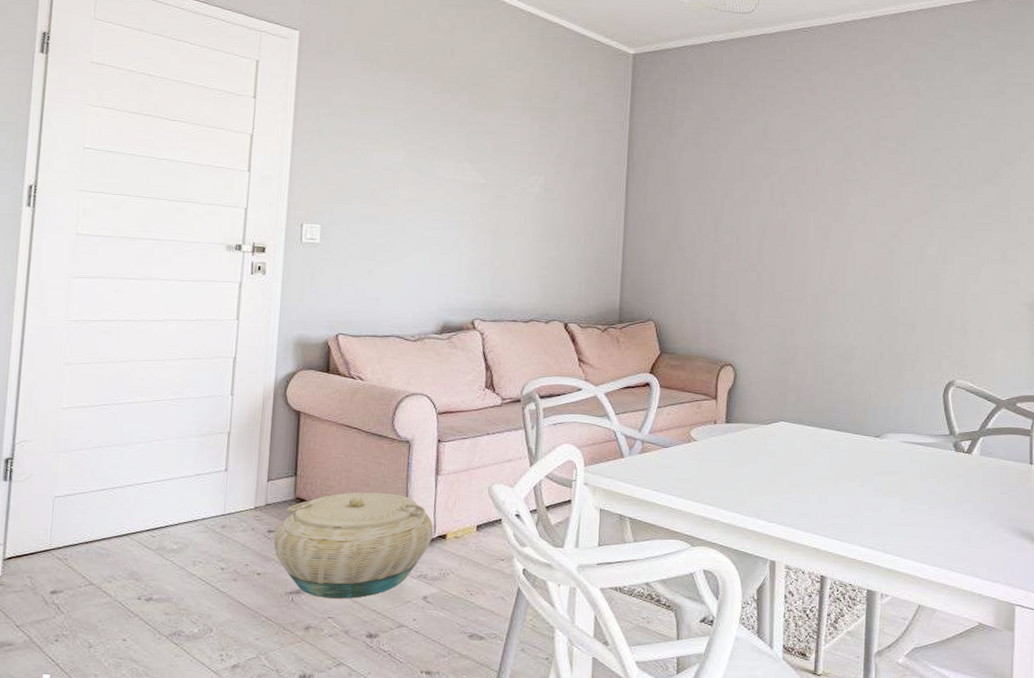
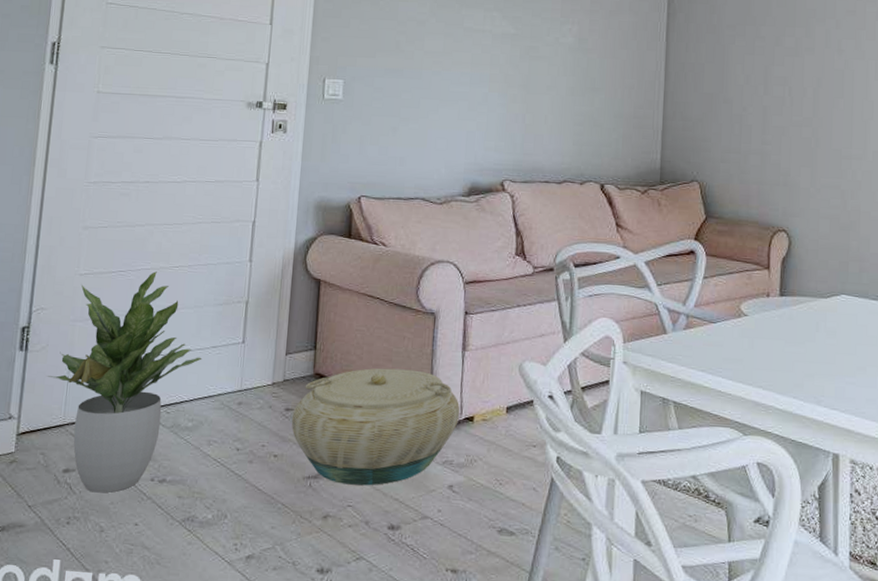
potted plant: none [32,405,186,612] -> present [47,271,202,493]

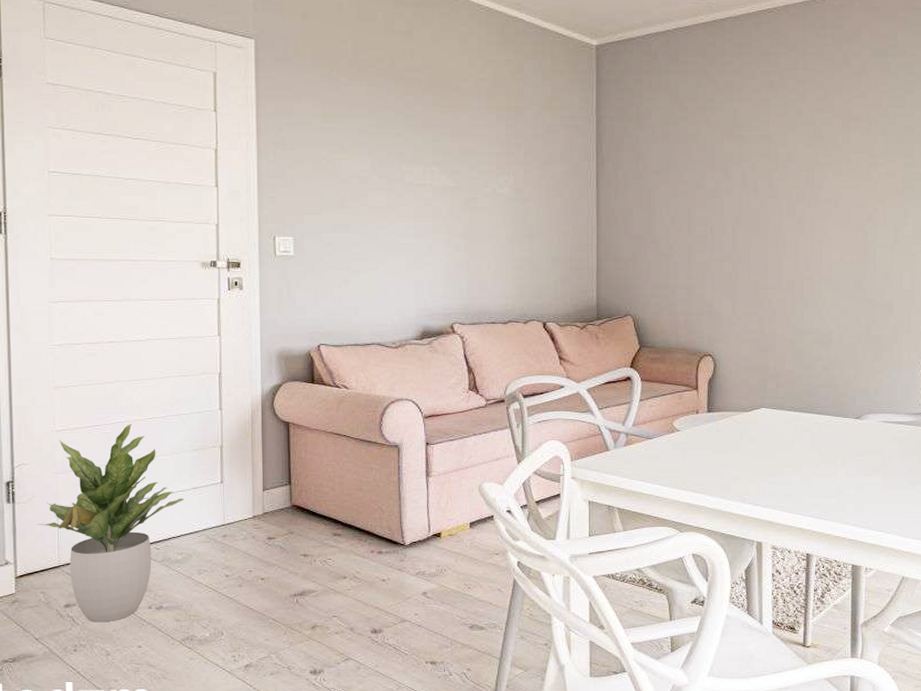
basket: present [291,368,460,486] -> none [274,496,428,598]

